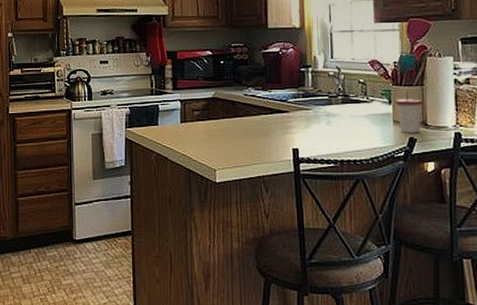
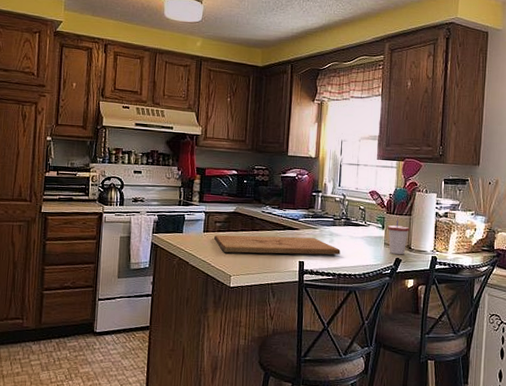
cutting board: none [193,120,341,144] -> present [214,234,340,255]

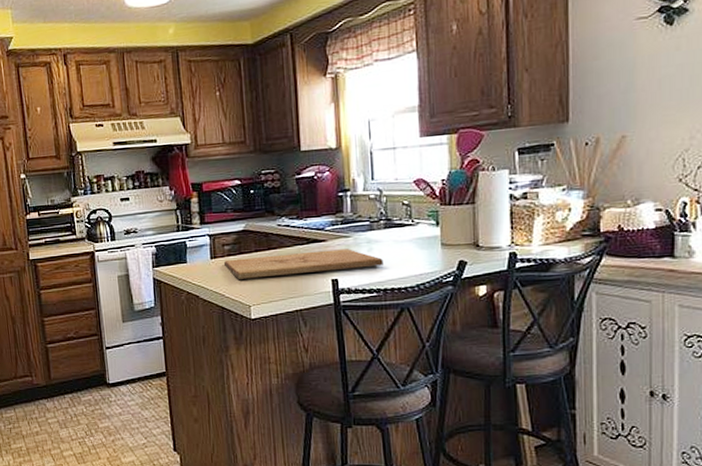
cup: present [387,220,410,255] -> none [443,212,474,256]

